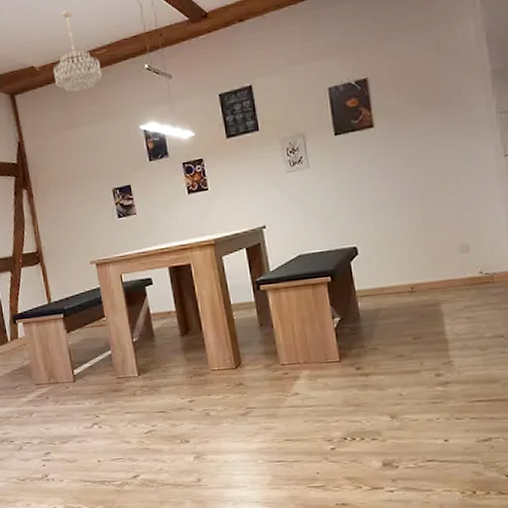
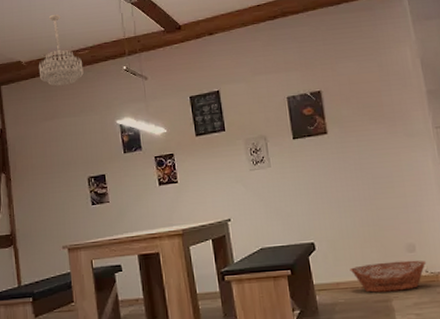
basket: none [395,261,480,297] -> present [350,260,426,293]

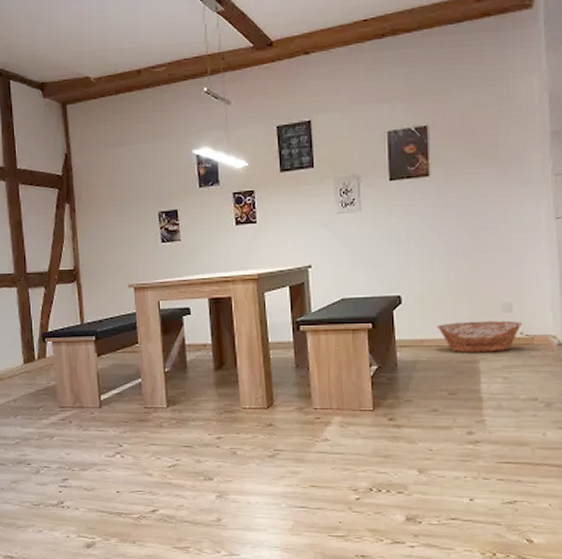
chandelier: present [38,14,84,87] -> none [108,23,159,109]

